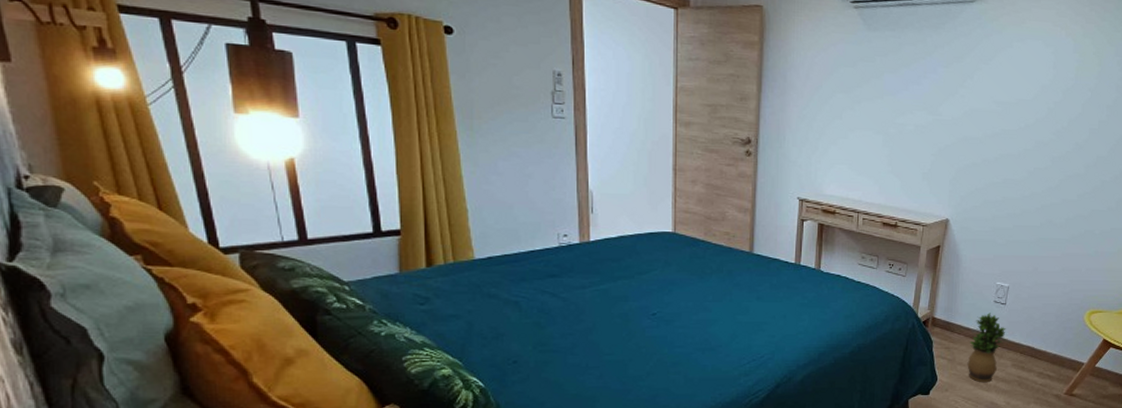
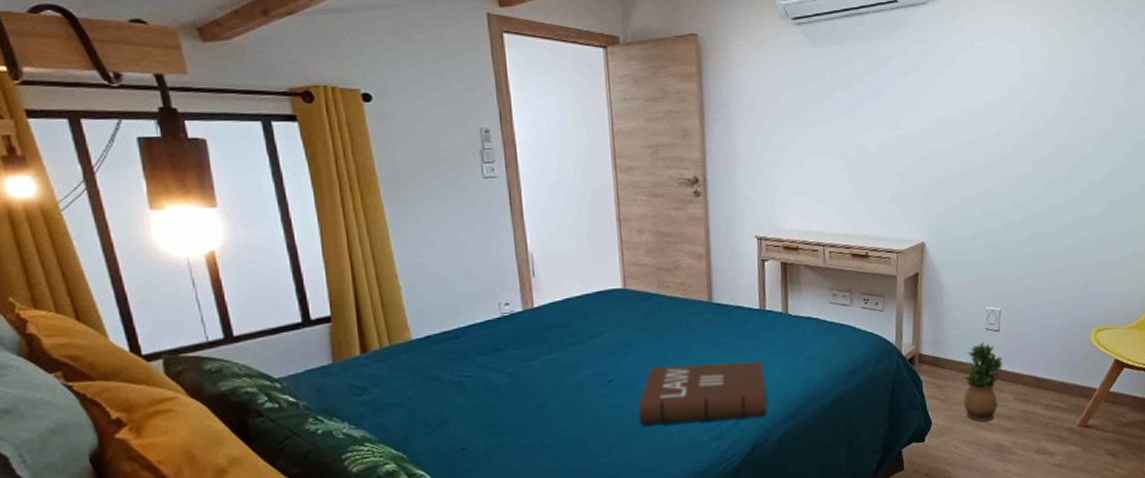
book: none [677,306,795,360] -> present [638,361,768,426]

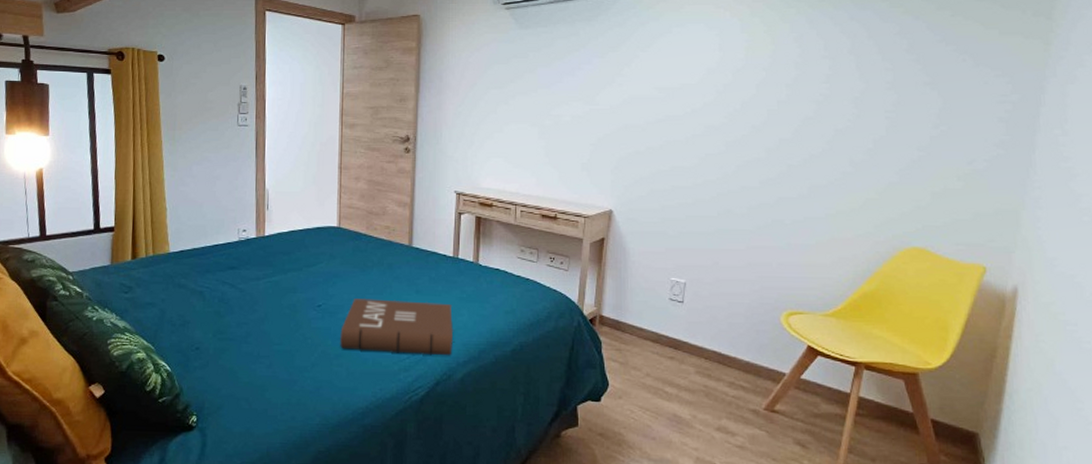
potted plant: present [963,342,1004,423] -> none [642,311,686,391]

